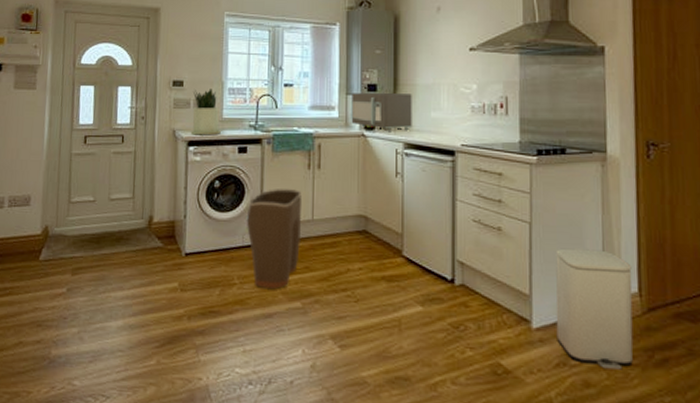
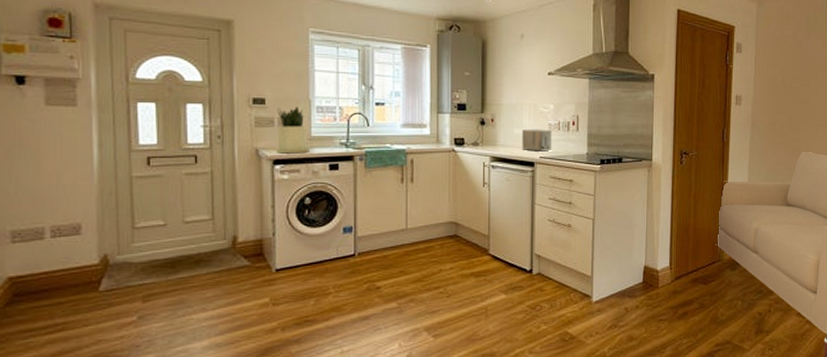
laundry basket: present [246,189,303,289] -> none [340,202,396,294]
microwave: present [351,93,412,131] -> none [442,112,498,146]
toaster: none [440,112,476,139] -> present [522,128,552,152]
pedal bin: present [555,248,634,370] -> none [610,237,666,325]

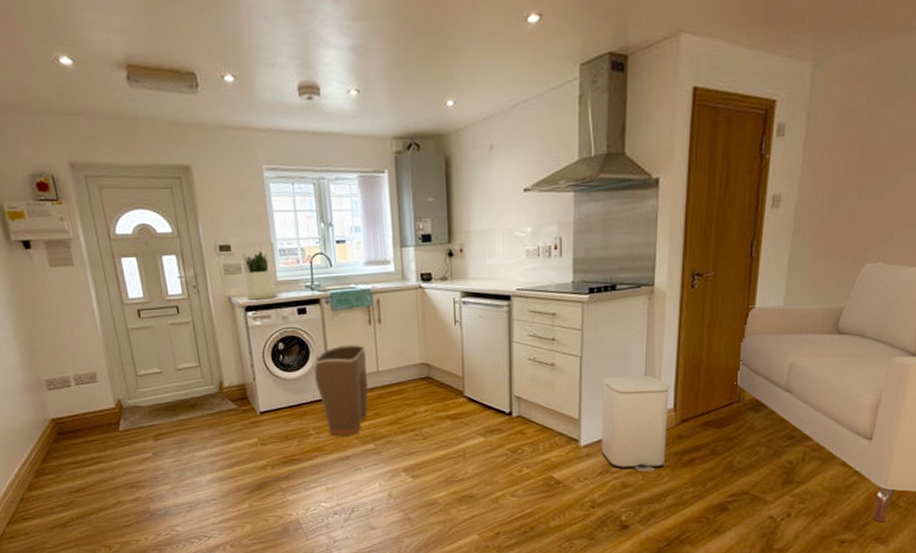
laundry basket: none [340,202,396,294] -> present [314,345,369,435]
toaster: present [522,128,552,152] -> none [495,256,531,283]
pedal bin: none [610,237,666,325] -> present [601,375,670,472]

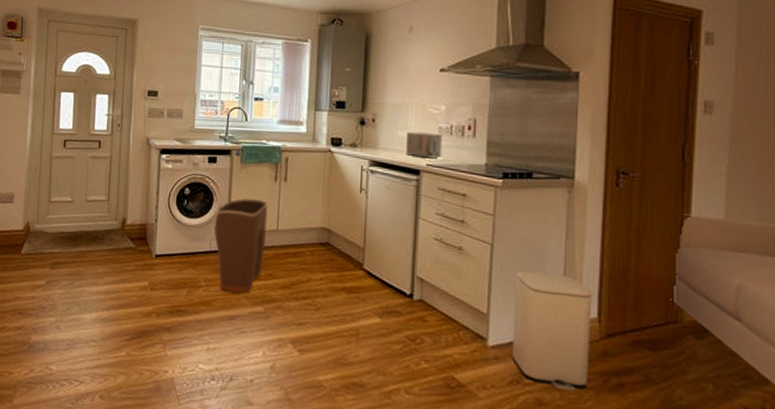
planter: present [241,251,279,300] -> none [163,100,194,145]
toaster: none [495,256,531,283] -> present [406,131,443,159]

